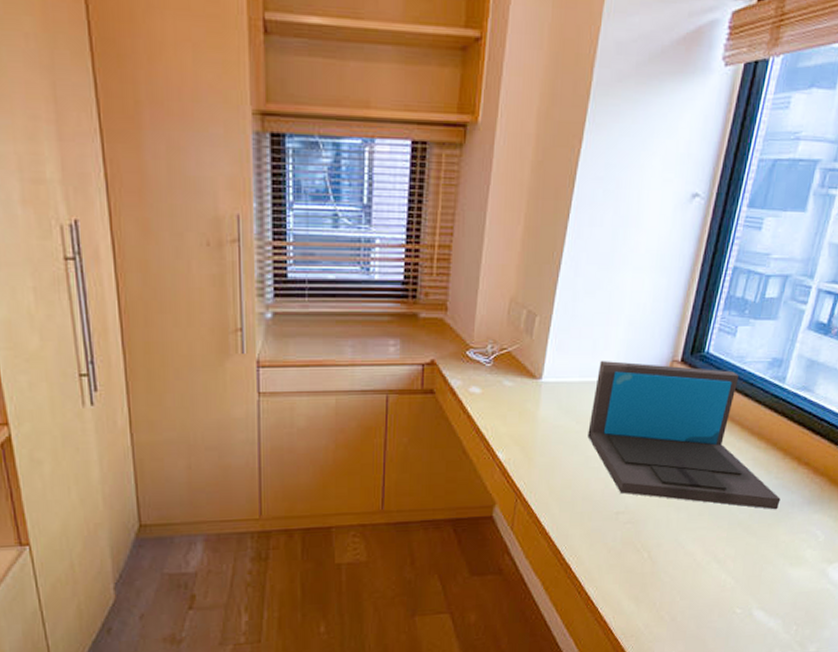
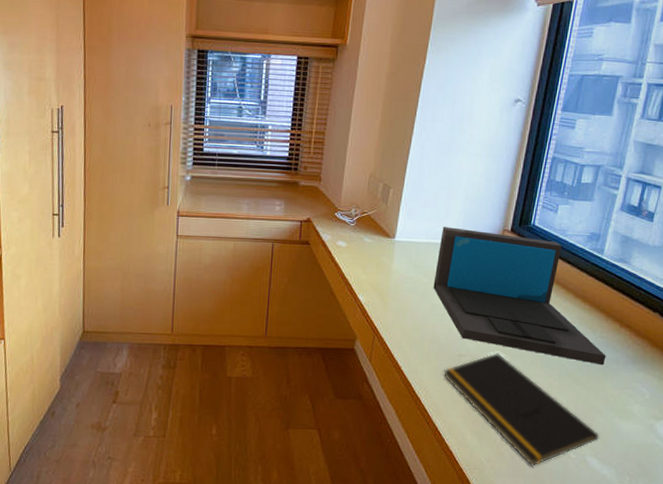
notepad: none [597,506,768,627] -> present [443,353,599,467]

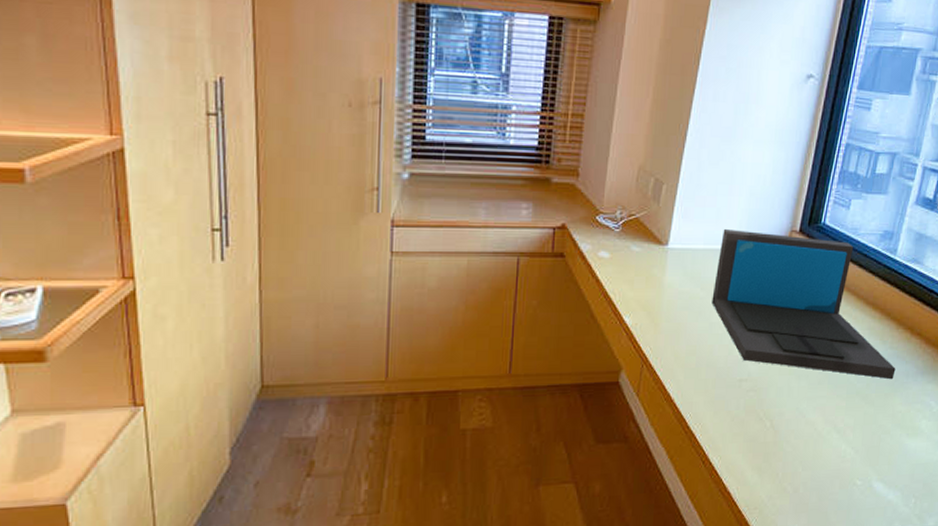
notepad: present [443,353,599,467] -> none [721,374,886,499]

